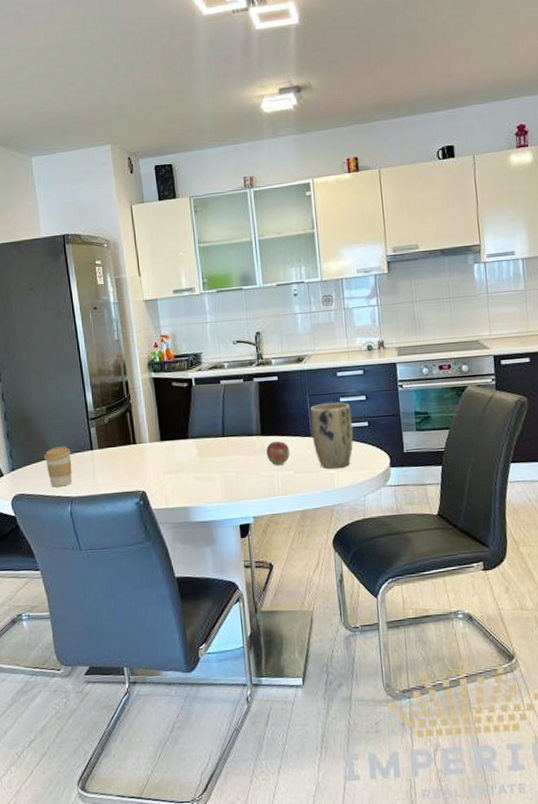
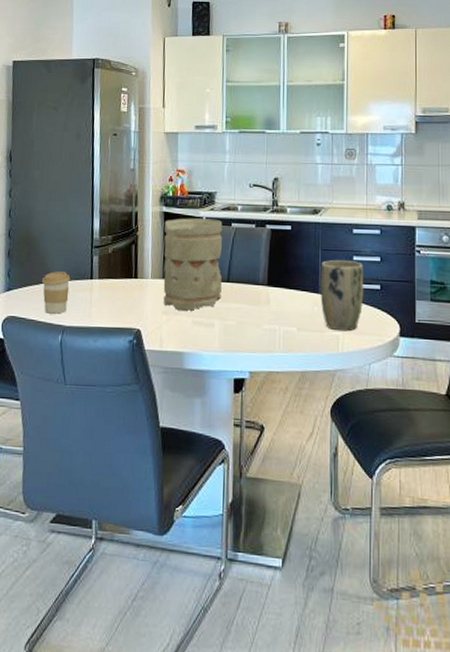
vase: none [154,378,218,469] -> present [163,218,223,311]
fruit: present [266,441,291,466] -> none [271,293,296,320]

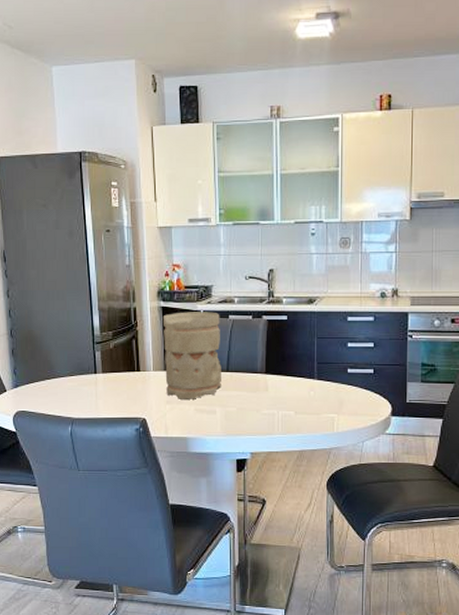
coffee cup: present [42,271,70,314] -> none [48,367,75,407]
plant pot: present [320,260,364,332] -> none [316,347,358,413]

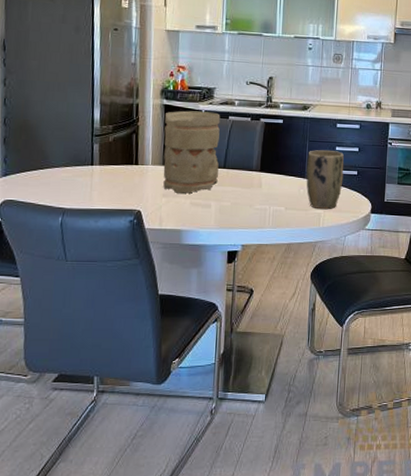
plant pot: none [316,347,358,413] -> present [306,150,344,210]

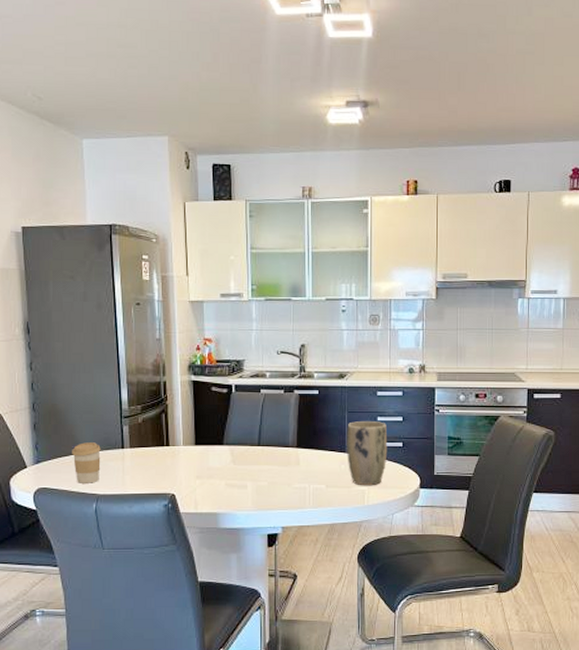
coffee cup: none [41,158,70,198] -> present [72,442,101,483]
vase: present [163,110,221,194] -> none [193,386,253,474]

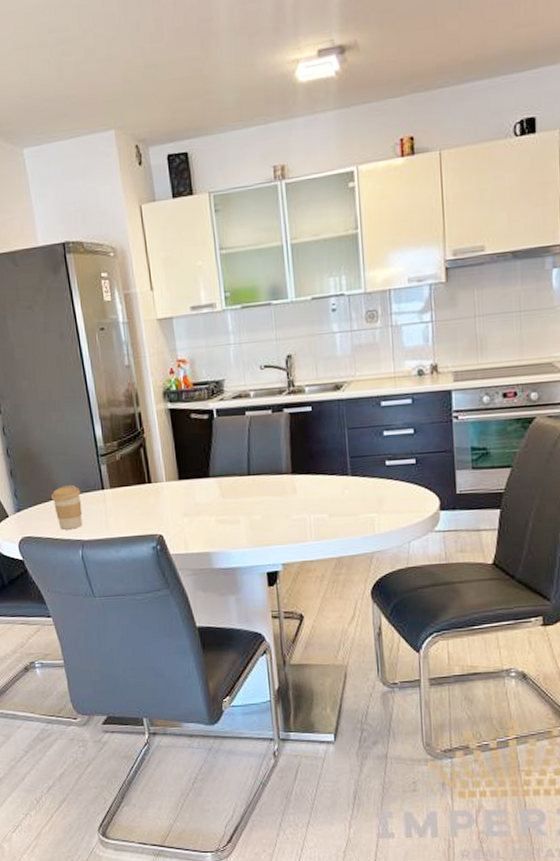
plant pot: present [347,421,388,486] -> none [348,436,398,512]

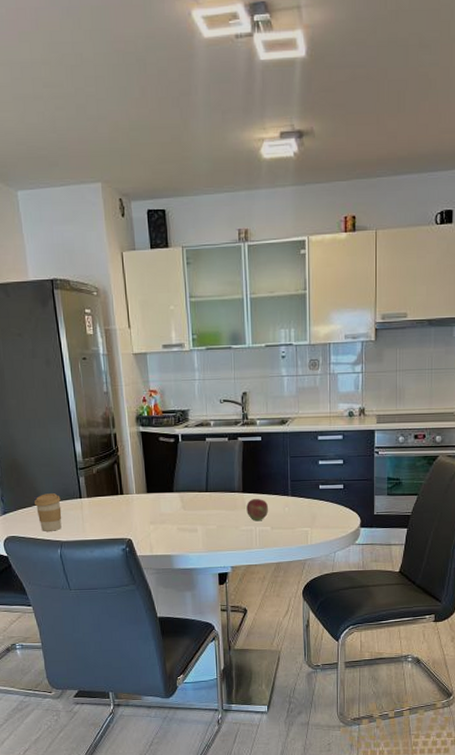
fruit: none [297,480,325,508] -> present [246,498,269,522]

